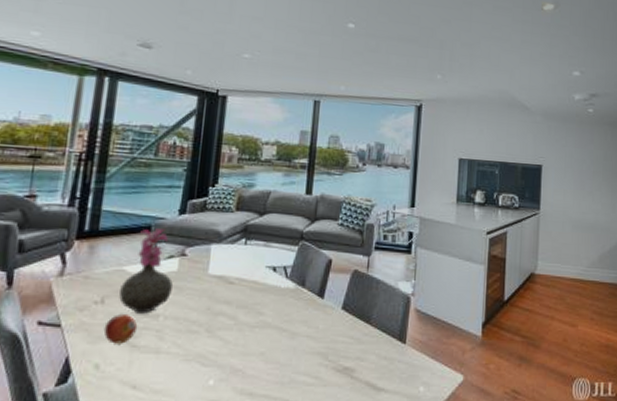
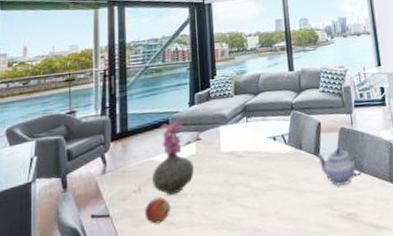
teapot: none [319,293,373,335] -> present [315,148,364,186]

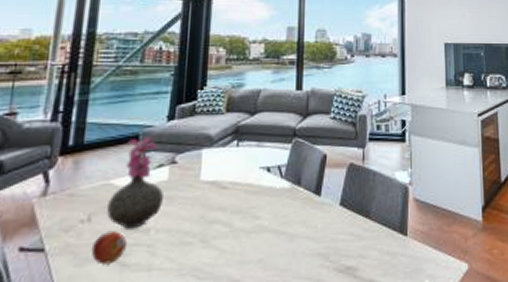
teapot: present [315,148,364,186] -> none [315,188,371,233]

